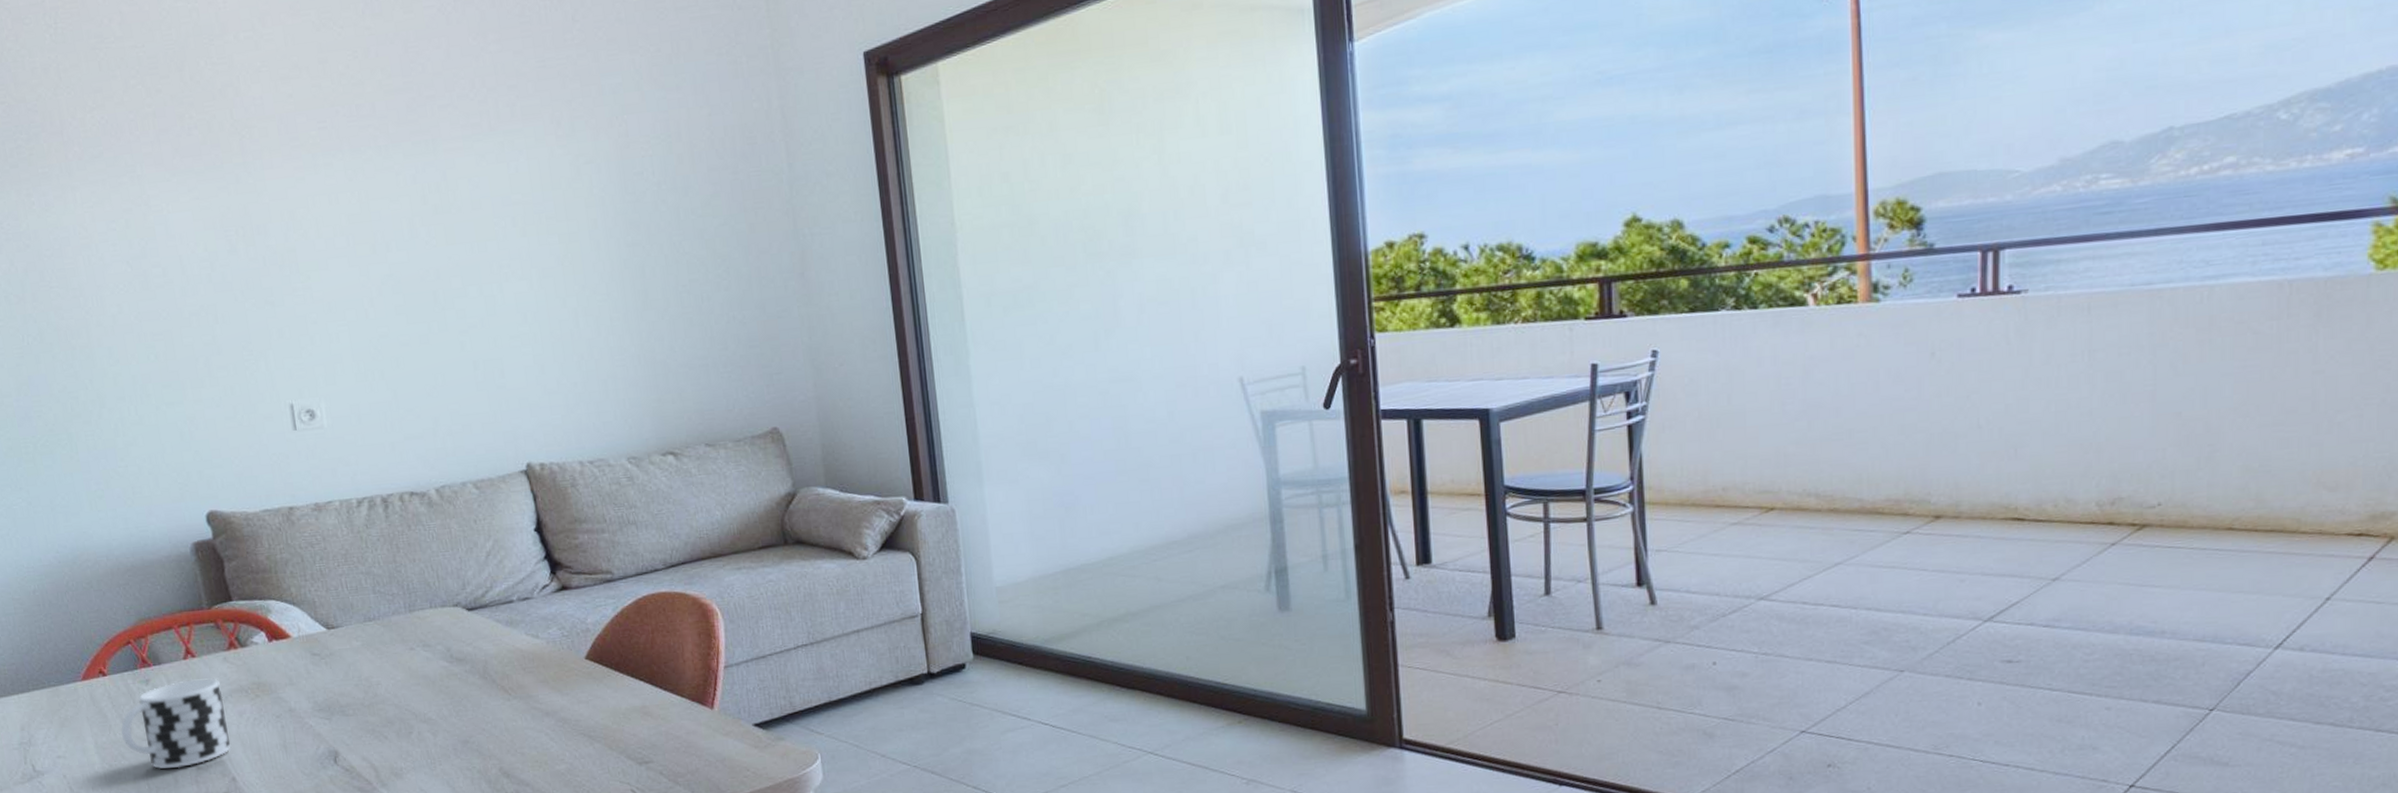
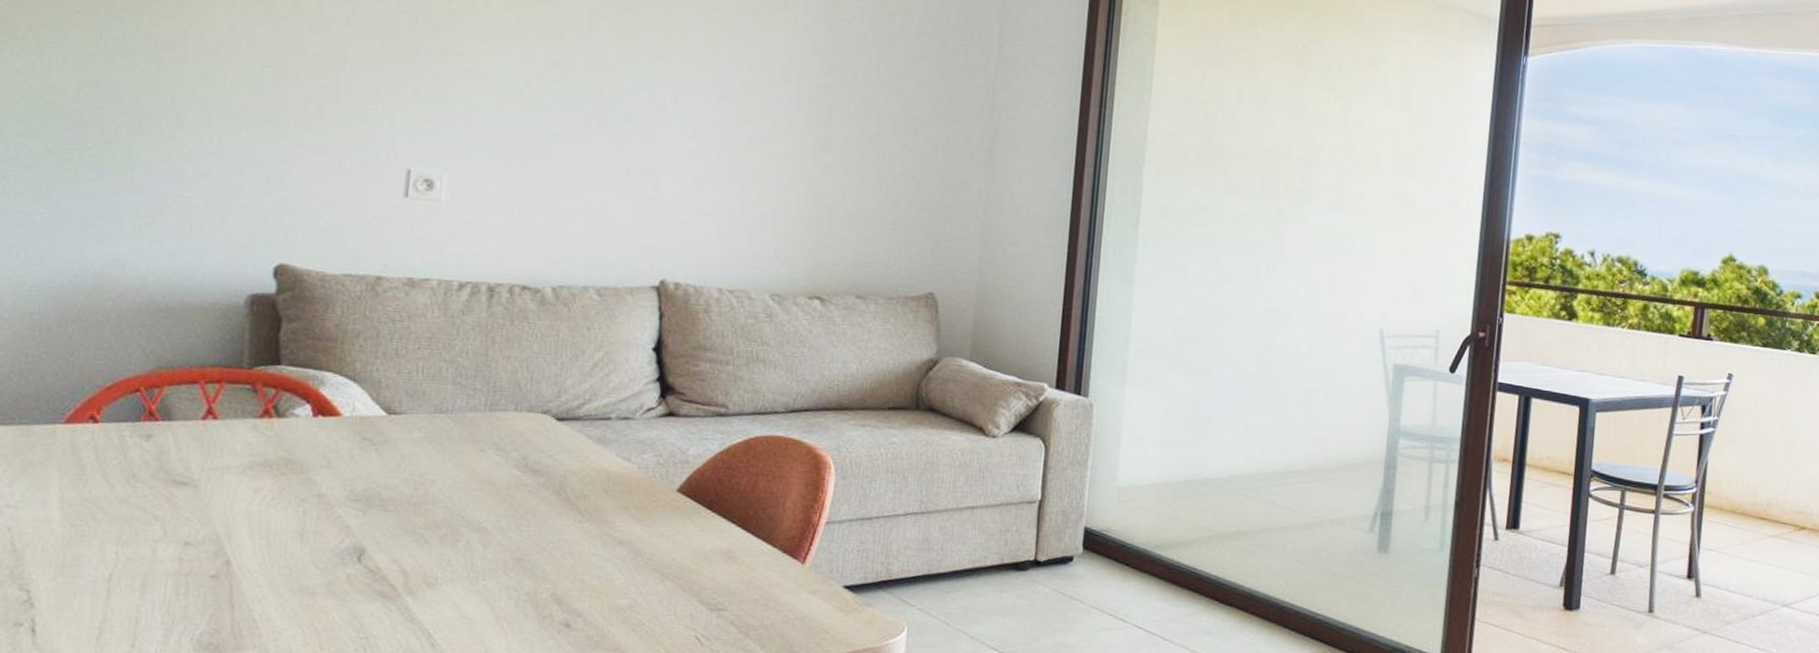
cup: present [121,678,230,769] -> none [97,443,240,541]

